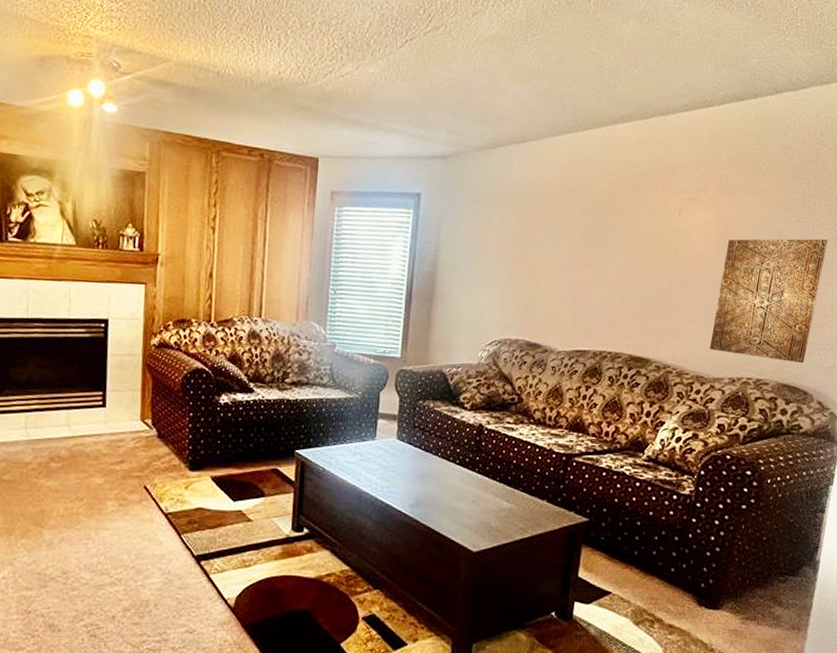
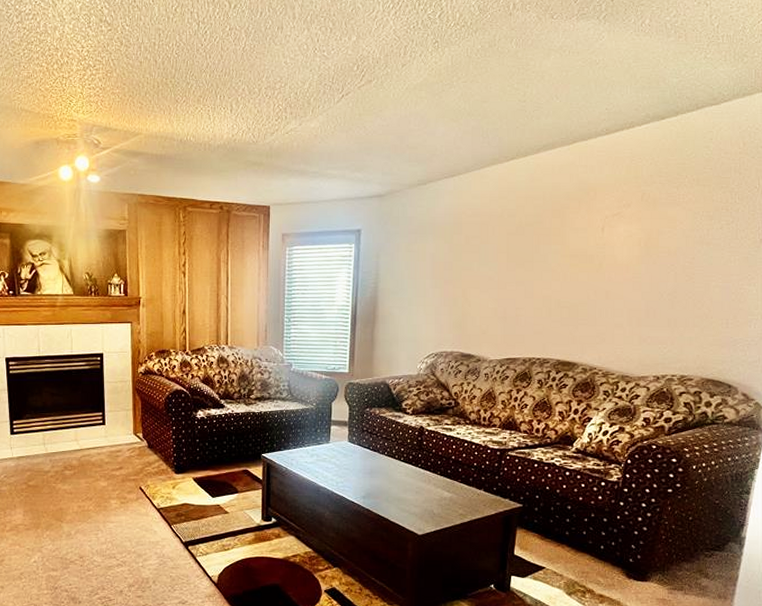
wall art: present [710,238,828,364] -> none [634,242,752,359]

